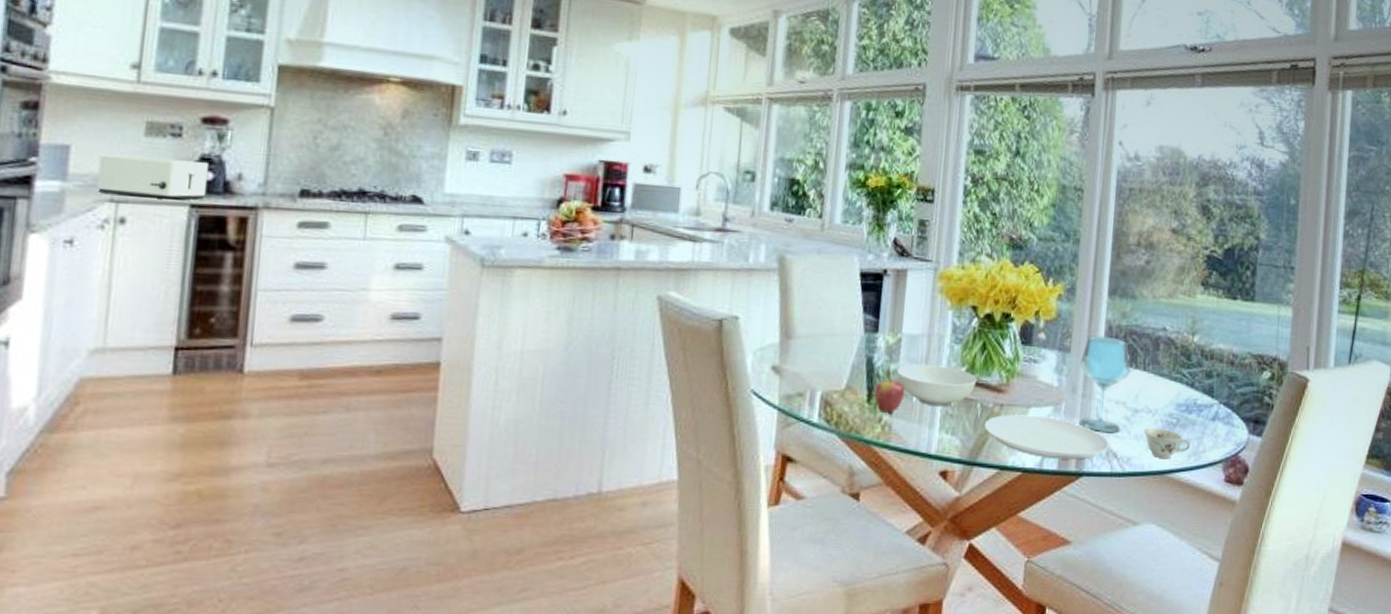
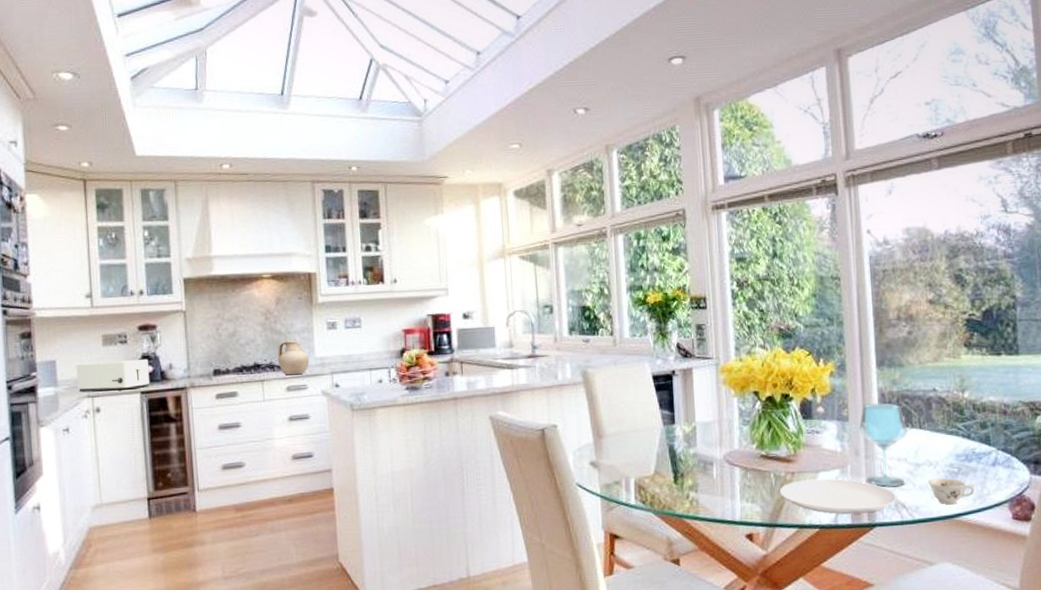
ceramic pitcher: none [392,166,435,212] -> present [277,340,309,376]
fruit: present [873,366,905,413] -> none [678,450,706,490]
bowl: present [896,364,977,407] -> none [695,445,768,481]

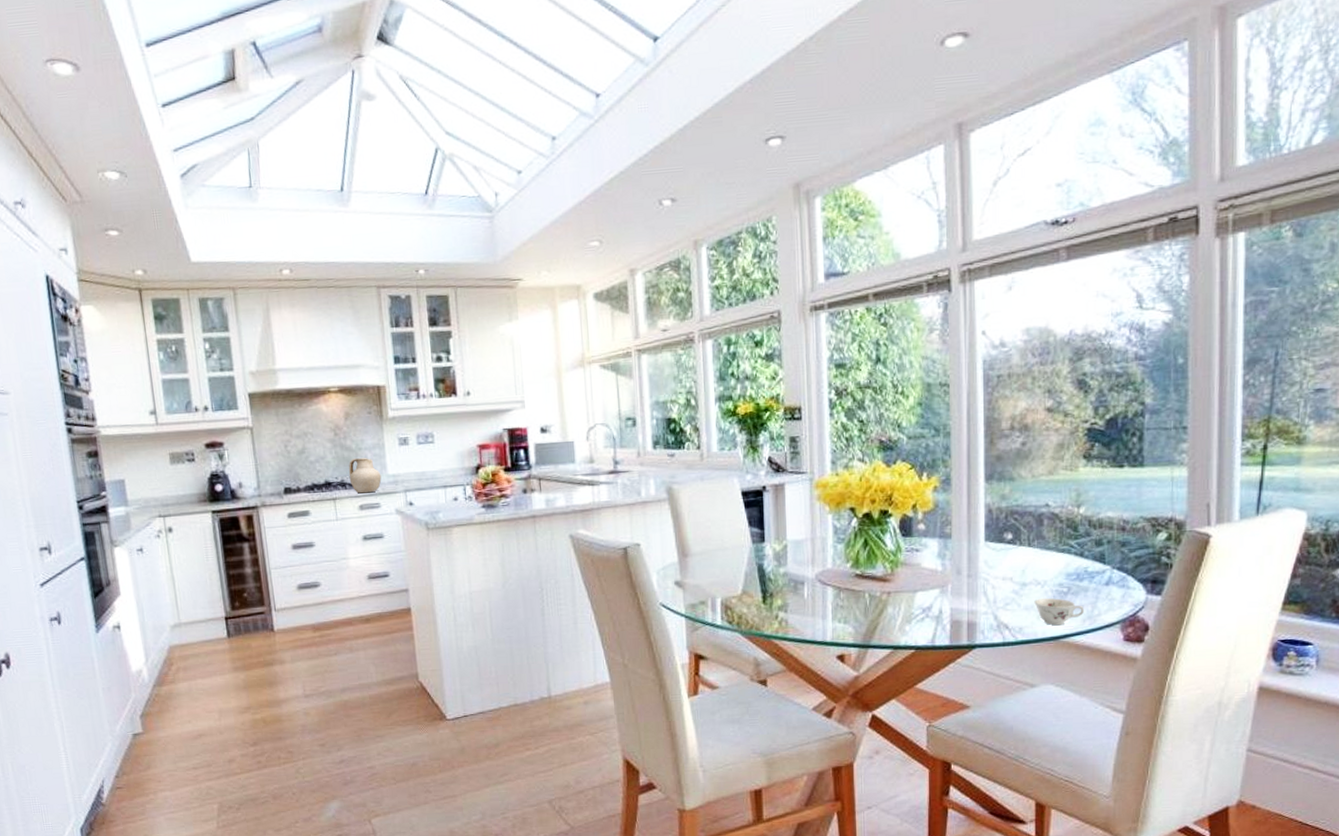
toaster: present [76,359,149,392] -> none [145,477,220,512]
plate: present [779,478,896,515] -> none [874,598,999,636]
wine glass: present [858,403,908,487] -> none [962,519,1015,607]

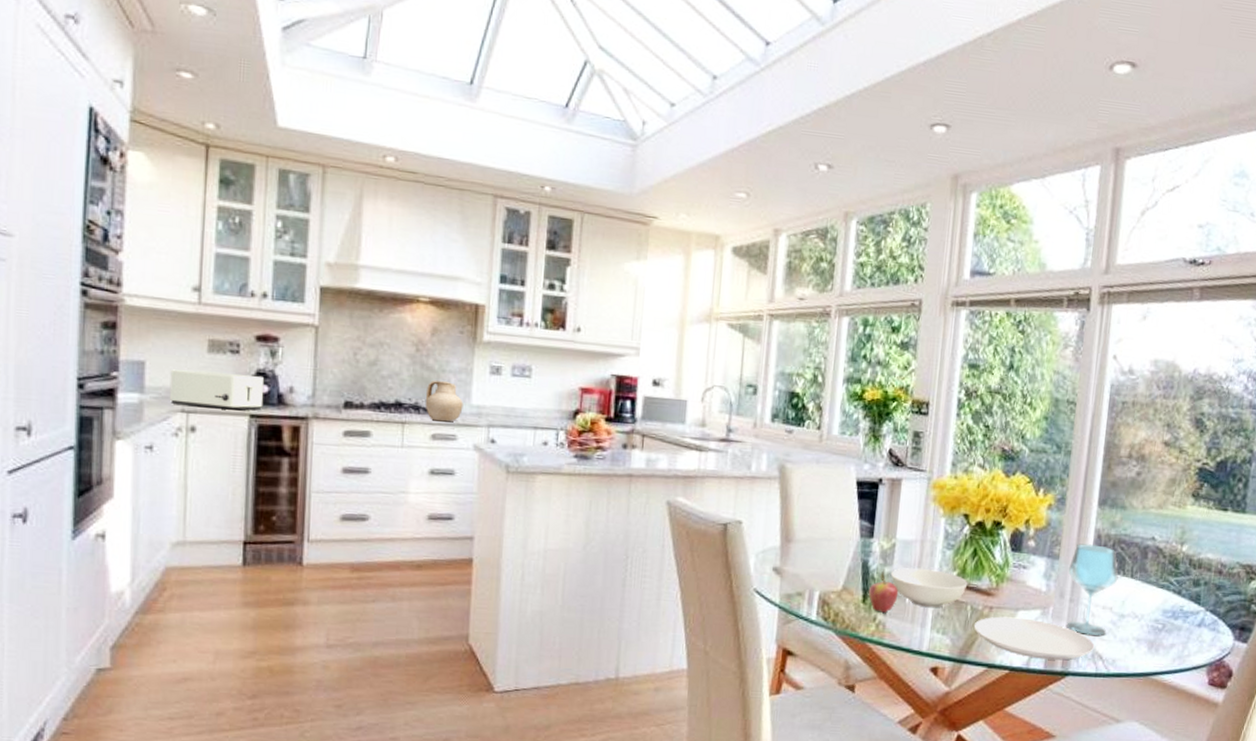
toaster: none [145,477,220,512] -> present [169,369,263,411]
fruit: none [767,570,796,610] -> present [868,569,899,613]
bowl: none [786,564,863,601] -> present [890,568,968,608]
plate: none [874,598,999,636] -> present [973,616,1095,660]
wine glass: none [962,519,1015,607] -> present [1067,543,1119,636]
teacup: present [1034,598,1085,626] -> none [1129,632,1176,662]

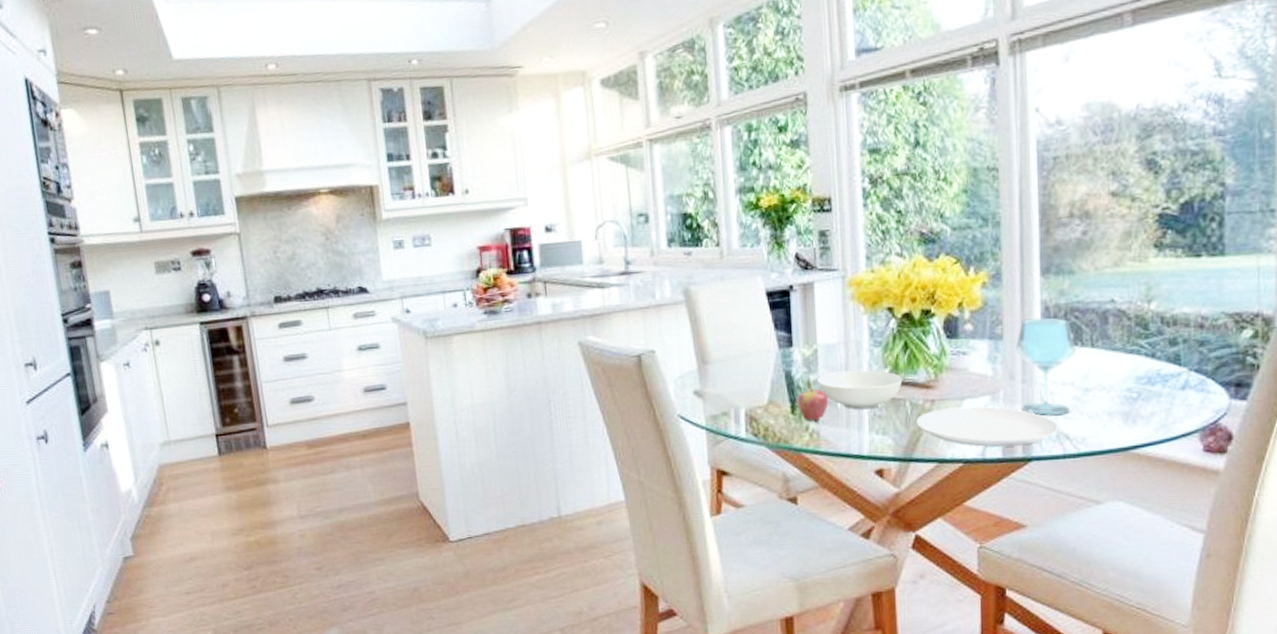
toaster: present [169,369,263,411] -> none [130,287,208,324]
ceramic pitcher: present [425,379,463,422] -> none [341,262,376,301]

